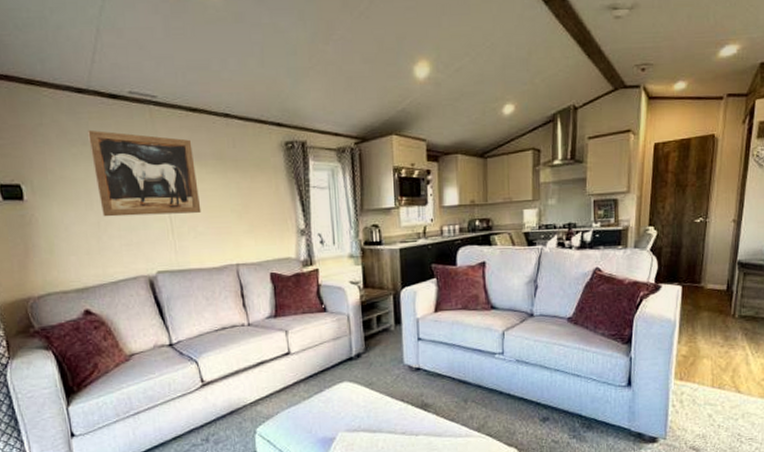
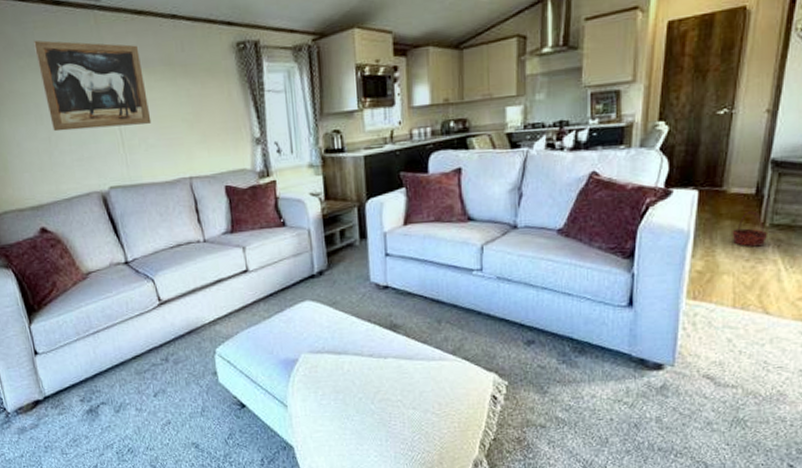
basket: none [709,304,738,335] -> present [732,211,769,247]

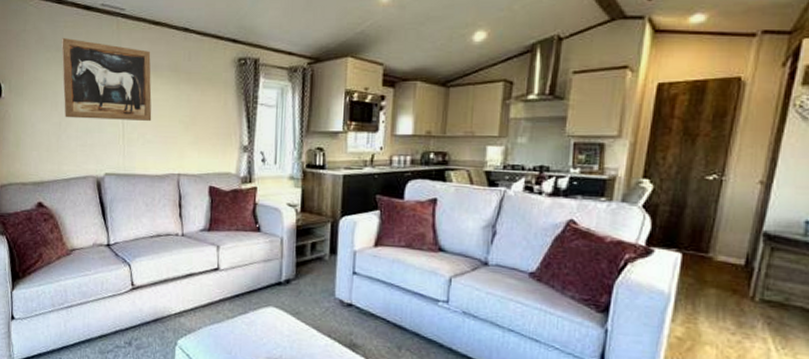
basket: present [732,211,769,247] -> none [717,282,758,322]

